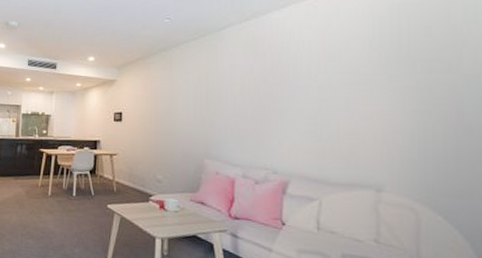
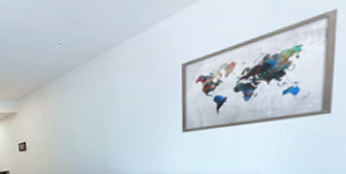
wall art: none [293,23,461,131] -> present [181,8,338,133]

